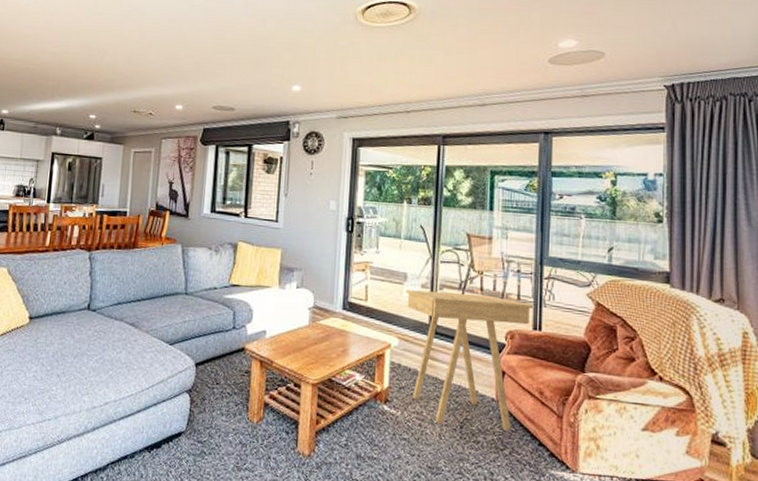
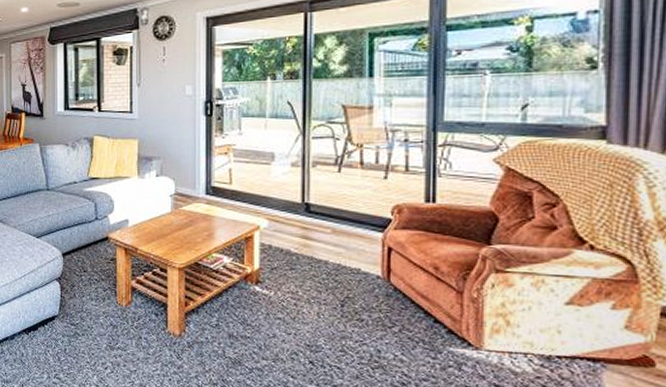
side table: present [405,290,534,431] -> none [273,169,426,308]

